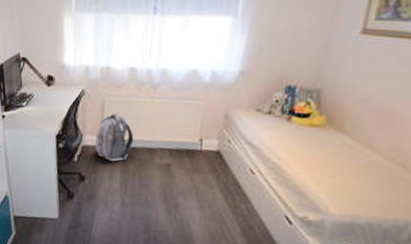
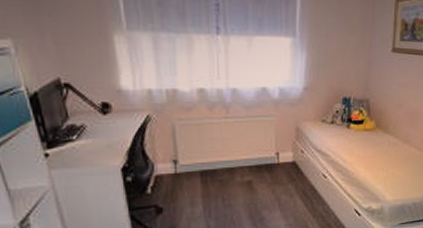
backpack: present [95,112,134,162] -> none [170,136,212,188]

